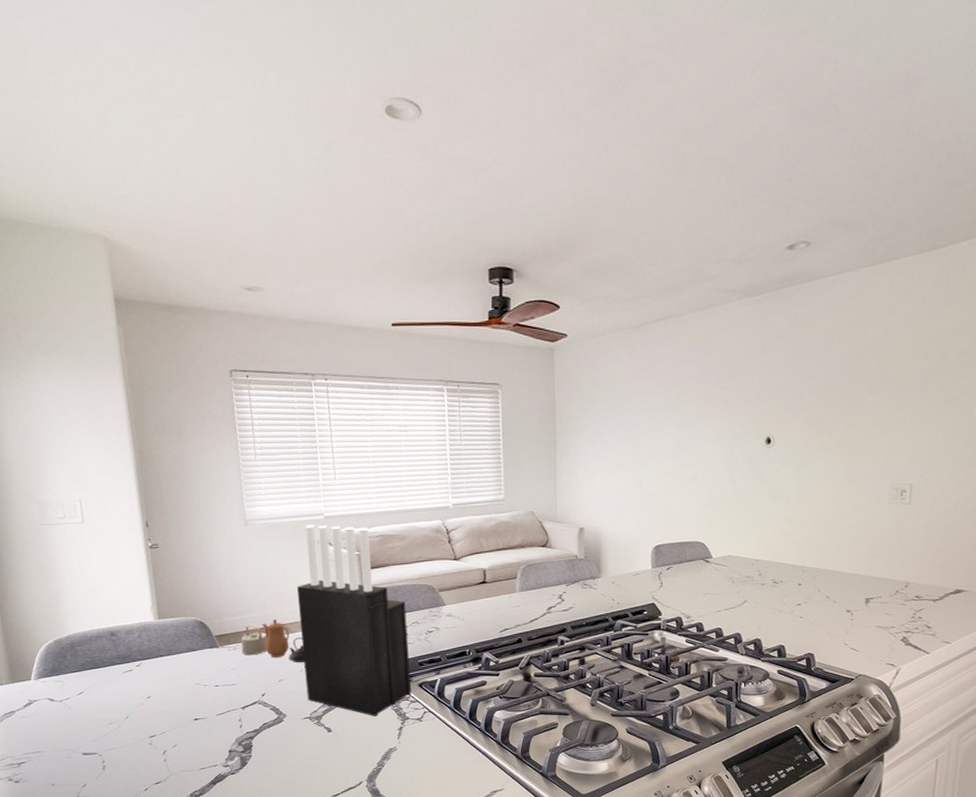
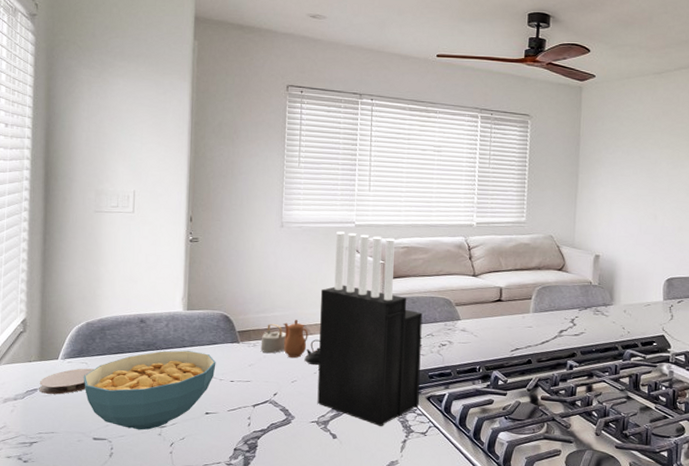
coaster: none [15,686,71,715] -> present [39,368,94,395]
cereal bowl: none [60,660,198,742] -> present [83,350,216,430]

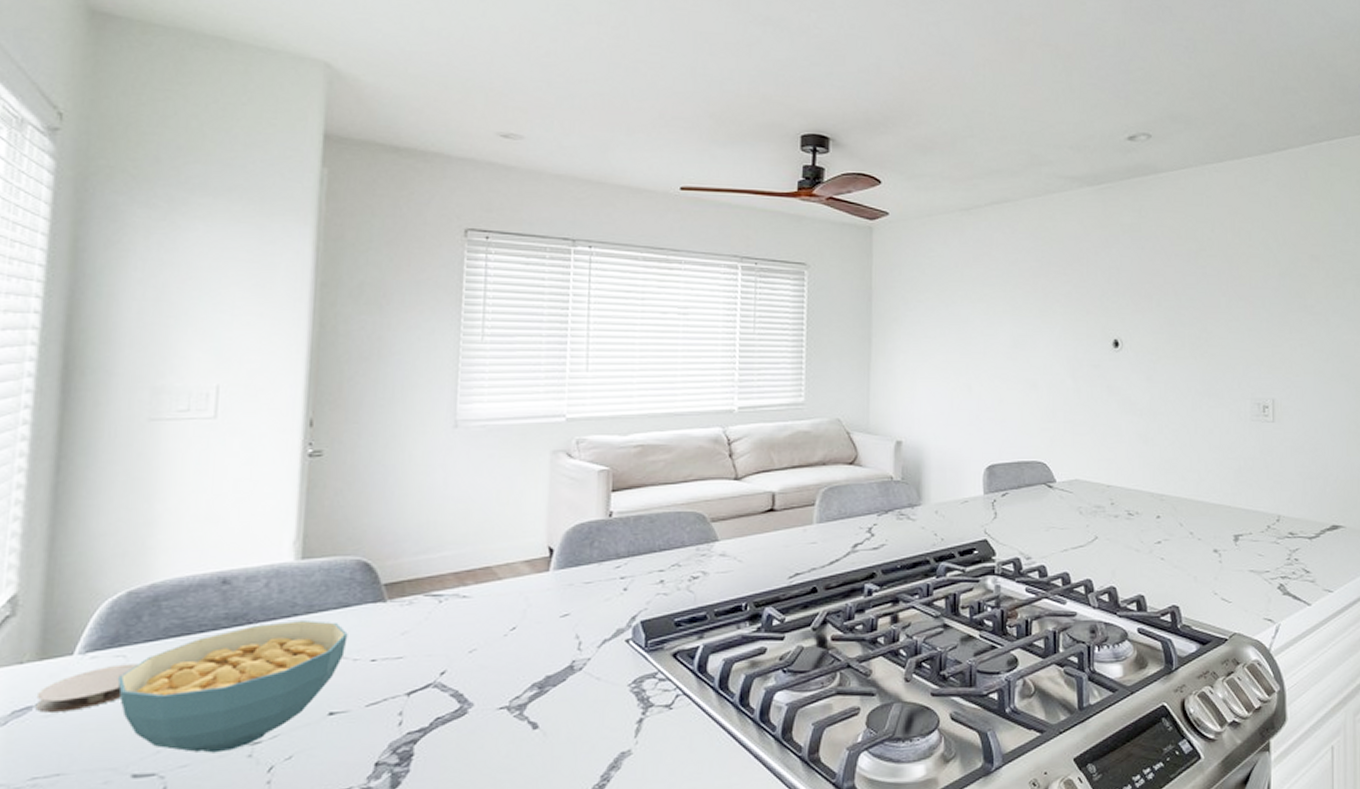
teapot: present [260,320,321,365] -> none [420,560,514,623]
knife block: present [317,231,423,426] -> none [508,429,665,703]

